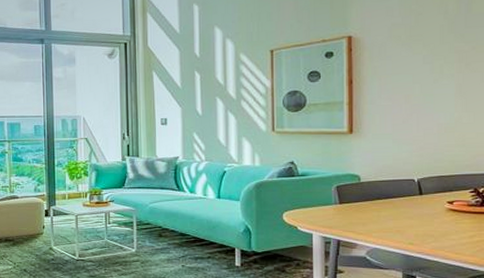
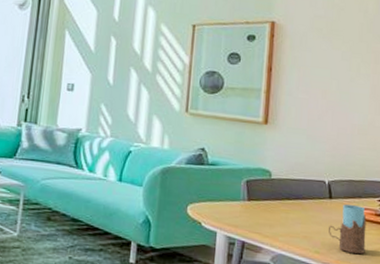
drinking glass: none [421,199,459,243] -> present [329,204,367,255]

